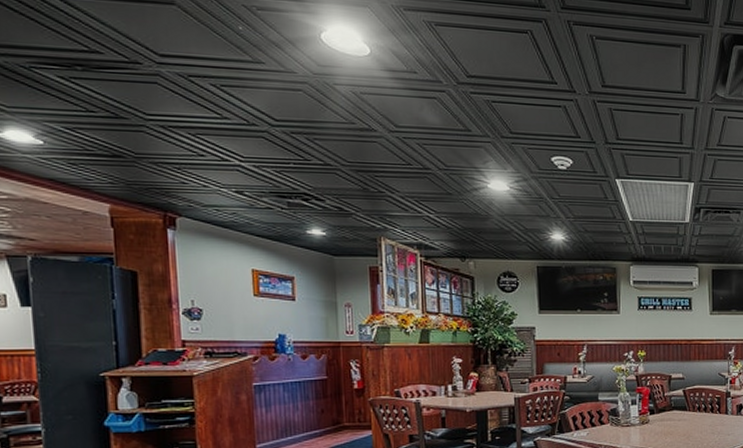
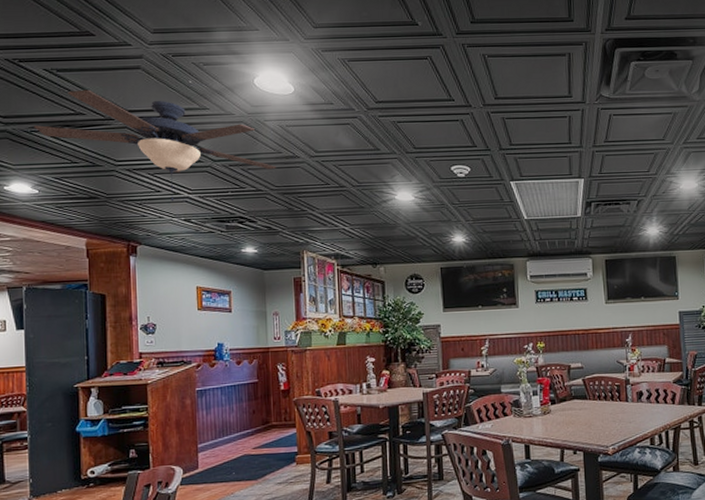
ceiling fan: none [33,22,349,169] -> present [34,89,277,202]

